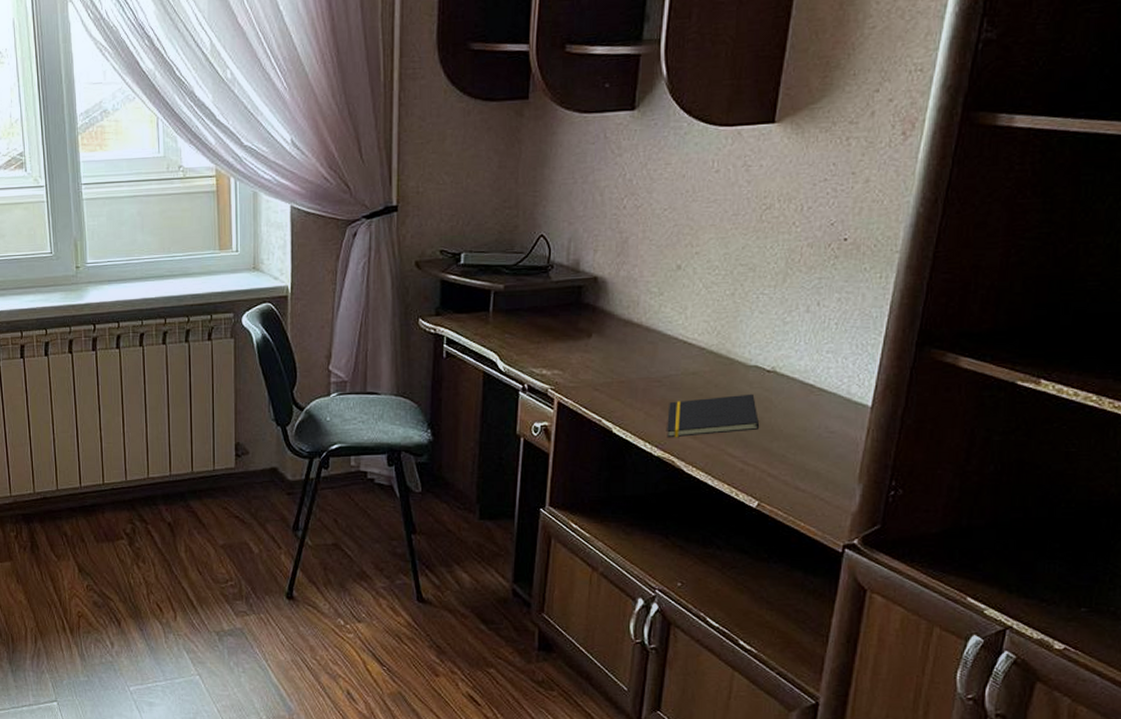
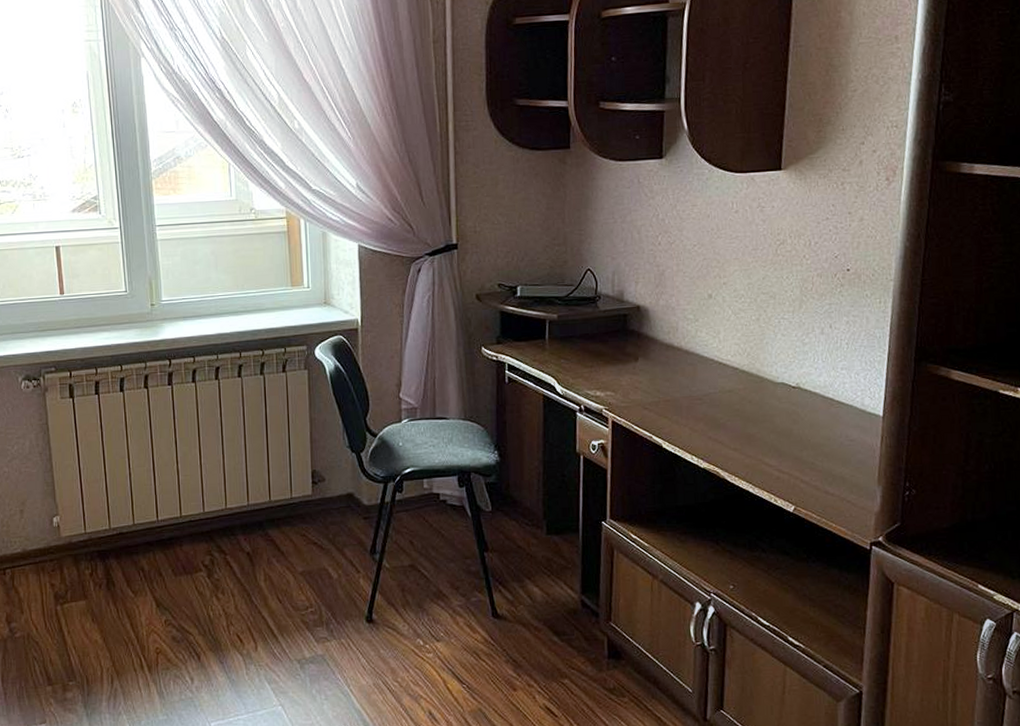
notepad: present [667,393,760,438] -> none [710,408,790,451]

